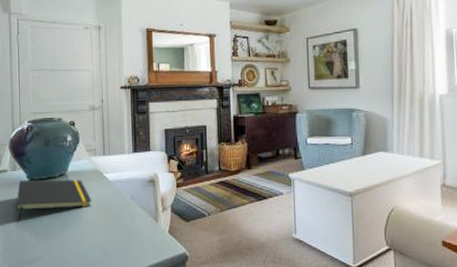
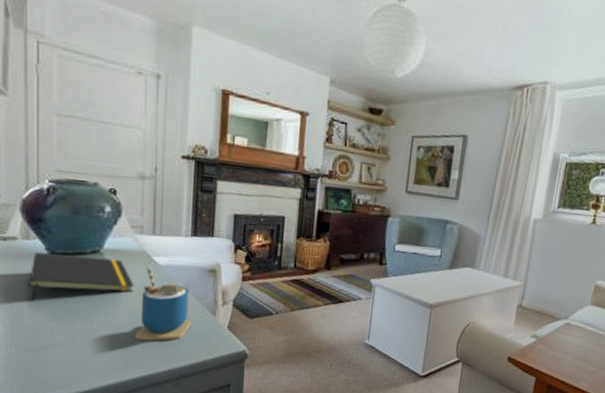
cup: none [95,183,138,250] -> present [135,266,191,341]

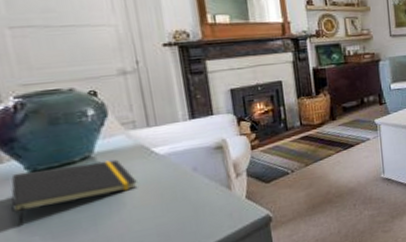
cup: present [135,266,191,341] -> none [147,159,207,235]

